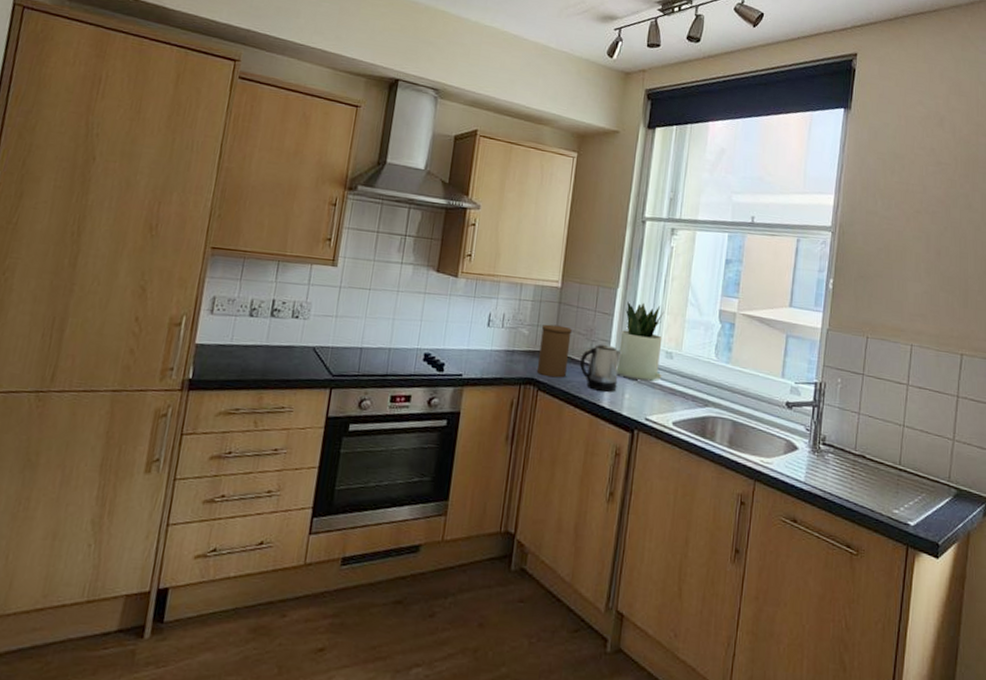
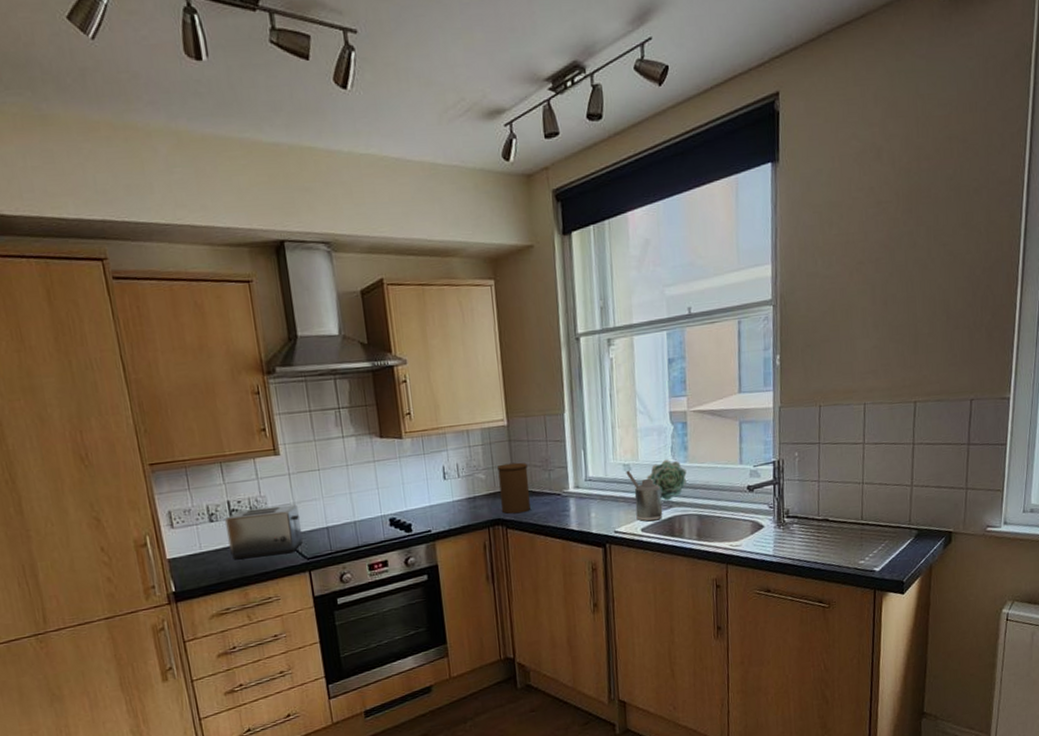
toaster: none [259,311,339,366] -> present [224,504,303,560]
kettle: present [579,344,622,392] -> none [541,470,582,516]
planter: present [616,302,665,382] -> none [575,421,624,499]
soap dispenser: none [667,358,700,417] -> present [626,470,663,522]
succulent plant: none [686,356,728,399] -> present [646,460,687,501]

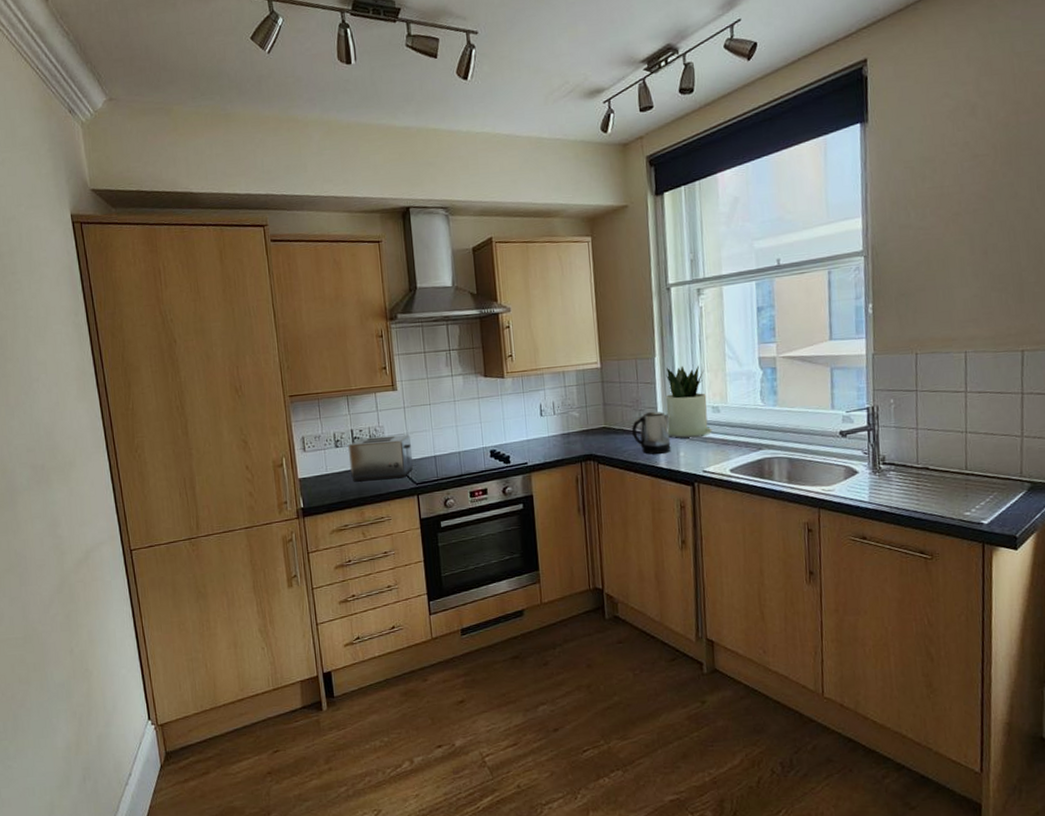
canister: present [497,462,531,514] -> none [591,402,621,451]
kettle: none [541,470,582,516] -> present [631,411,671,454]
planter: none [575,421,624,499] -> present [665,365,712,439]
soap dispenser: present [626,470,663,522] -> none [715,412,753,463]
succulent plant: present [646,460,687,501] -> none [735,403,777,443]

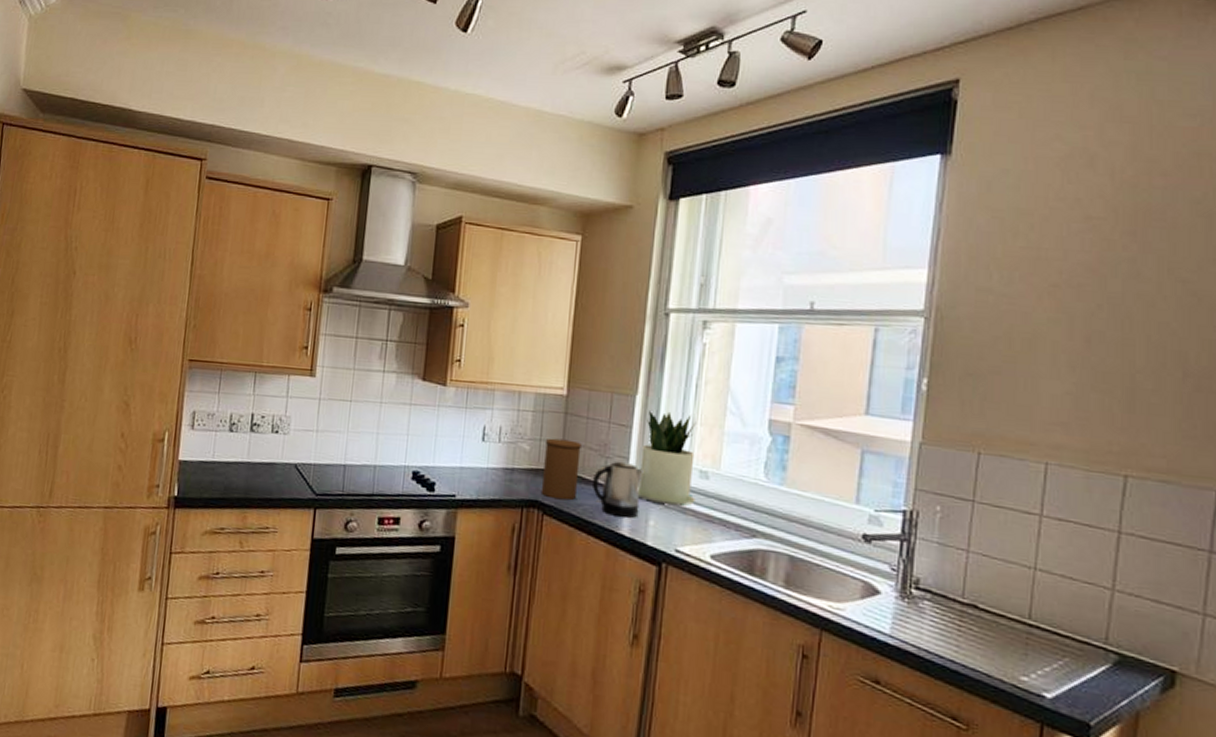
toaster: present [347,434,414,482] -> none [240,426,320,485]
canister: none [591,402,621,451] -> present [542,438,581,501]

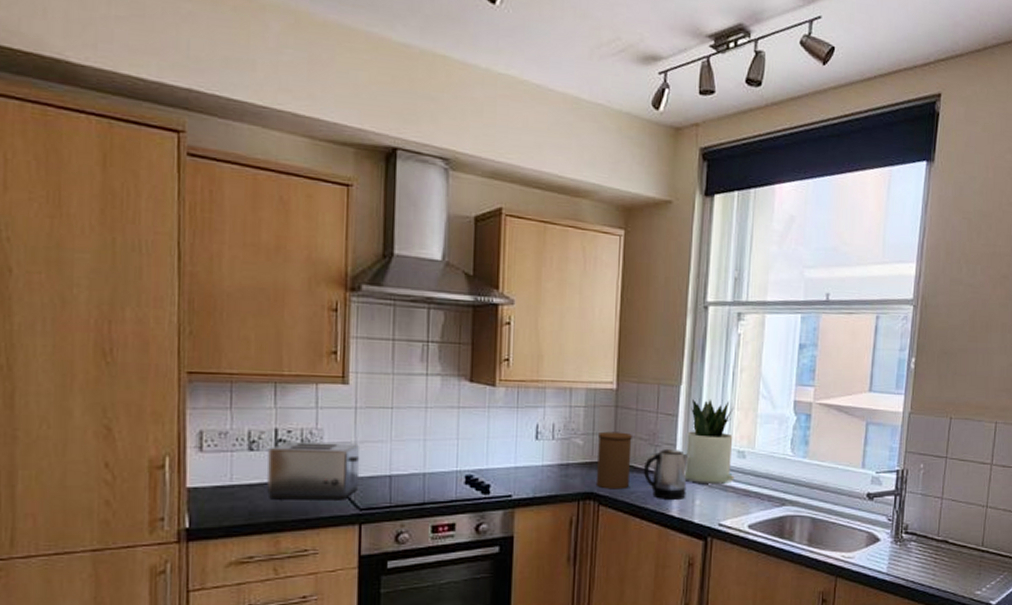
toaster: none [240,426,320,485] -> present [267,442,360,500]

